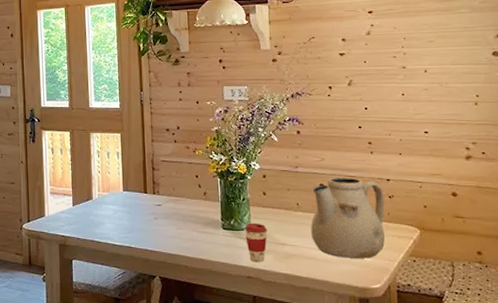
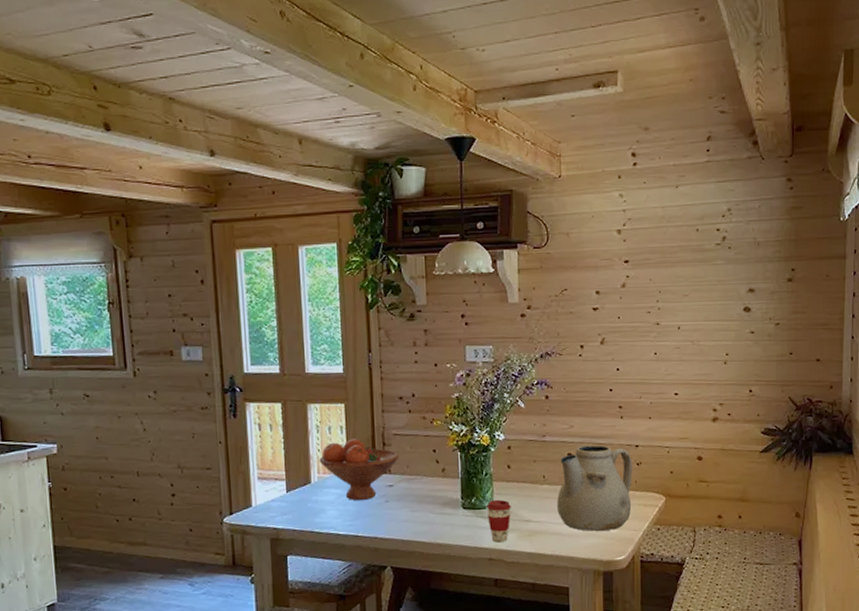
fruit bowl: none [99,163,166,216] -> present [319,438,399,500]

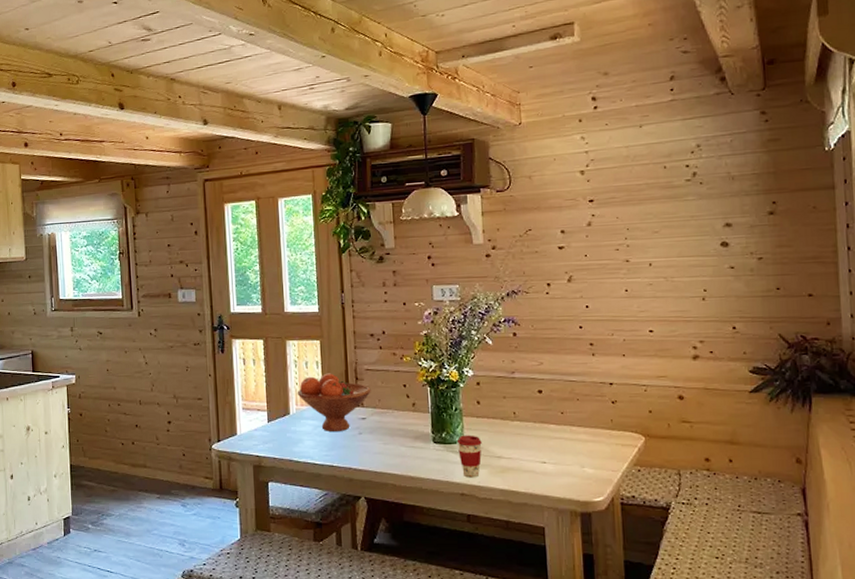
teapot: present [557,444,632,531] -> none [529,382,609,470]

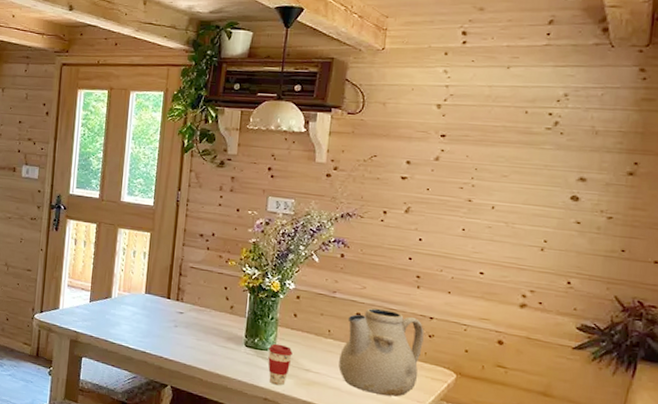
fruit bowl: present [297,373,371,431] -> none [121,265,193,322]
teapot: none [529,382,609,470] -> present [338,307,424,397]

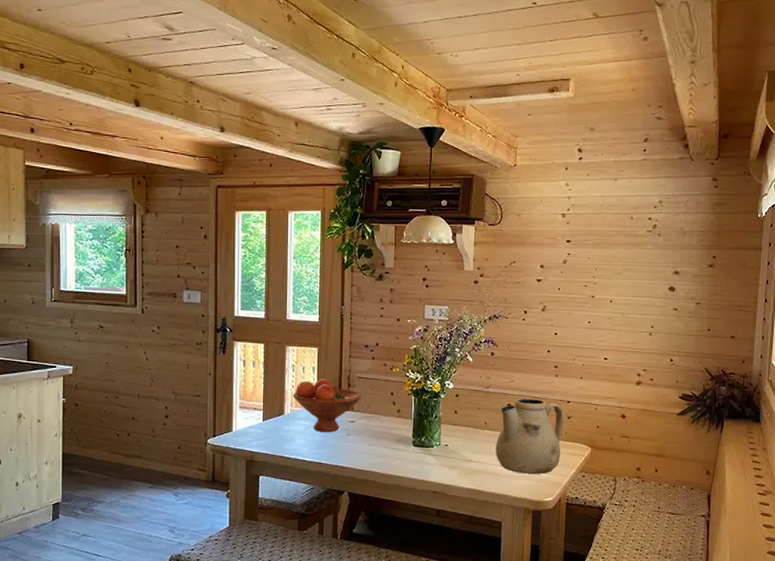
fruit bowl: none [121,265,193,322] -> present [292,378,361,432]
coffee cup: present [268,343,293,386] -> none [433,440,455,478]

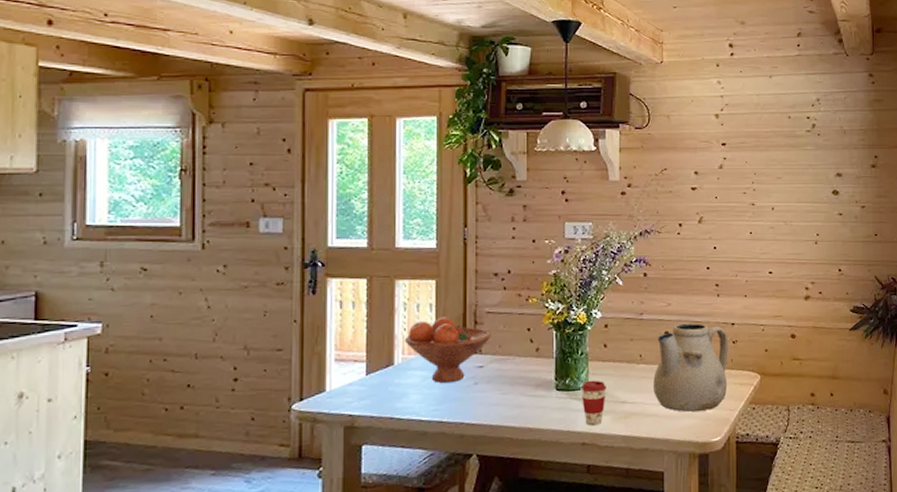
coffee cup: none [433,440,455,478] -> present [580,380,606,426]

